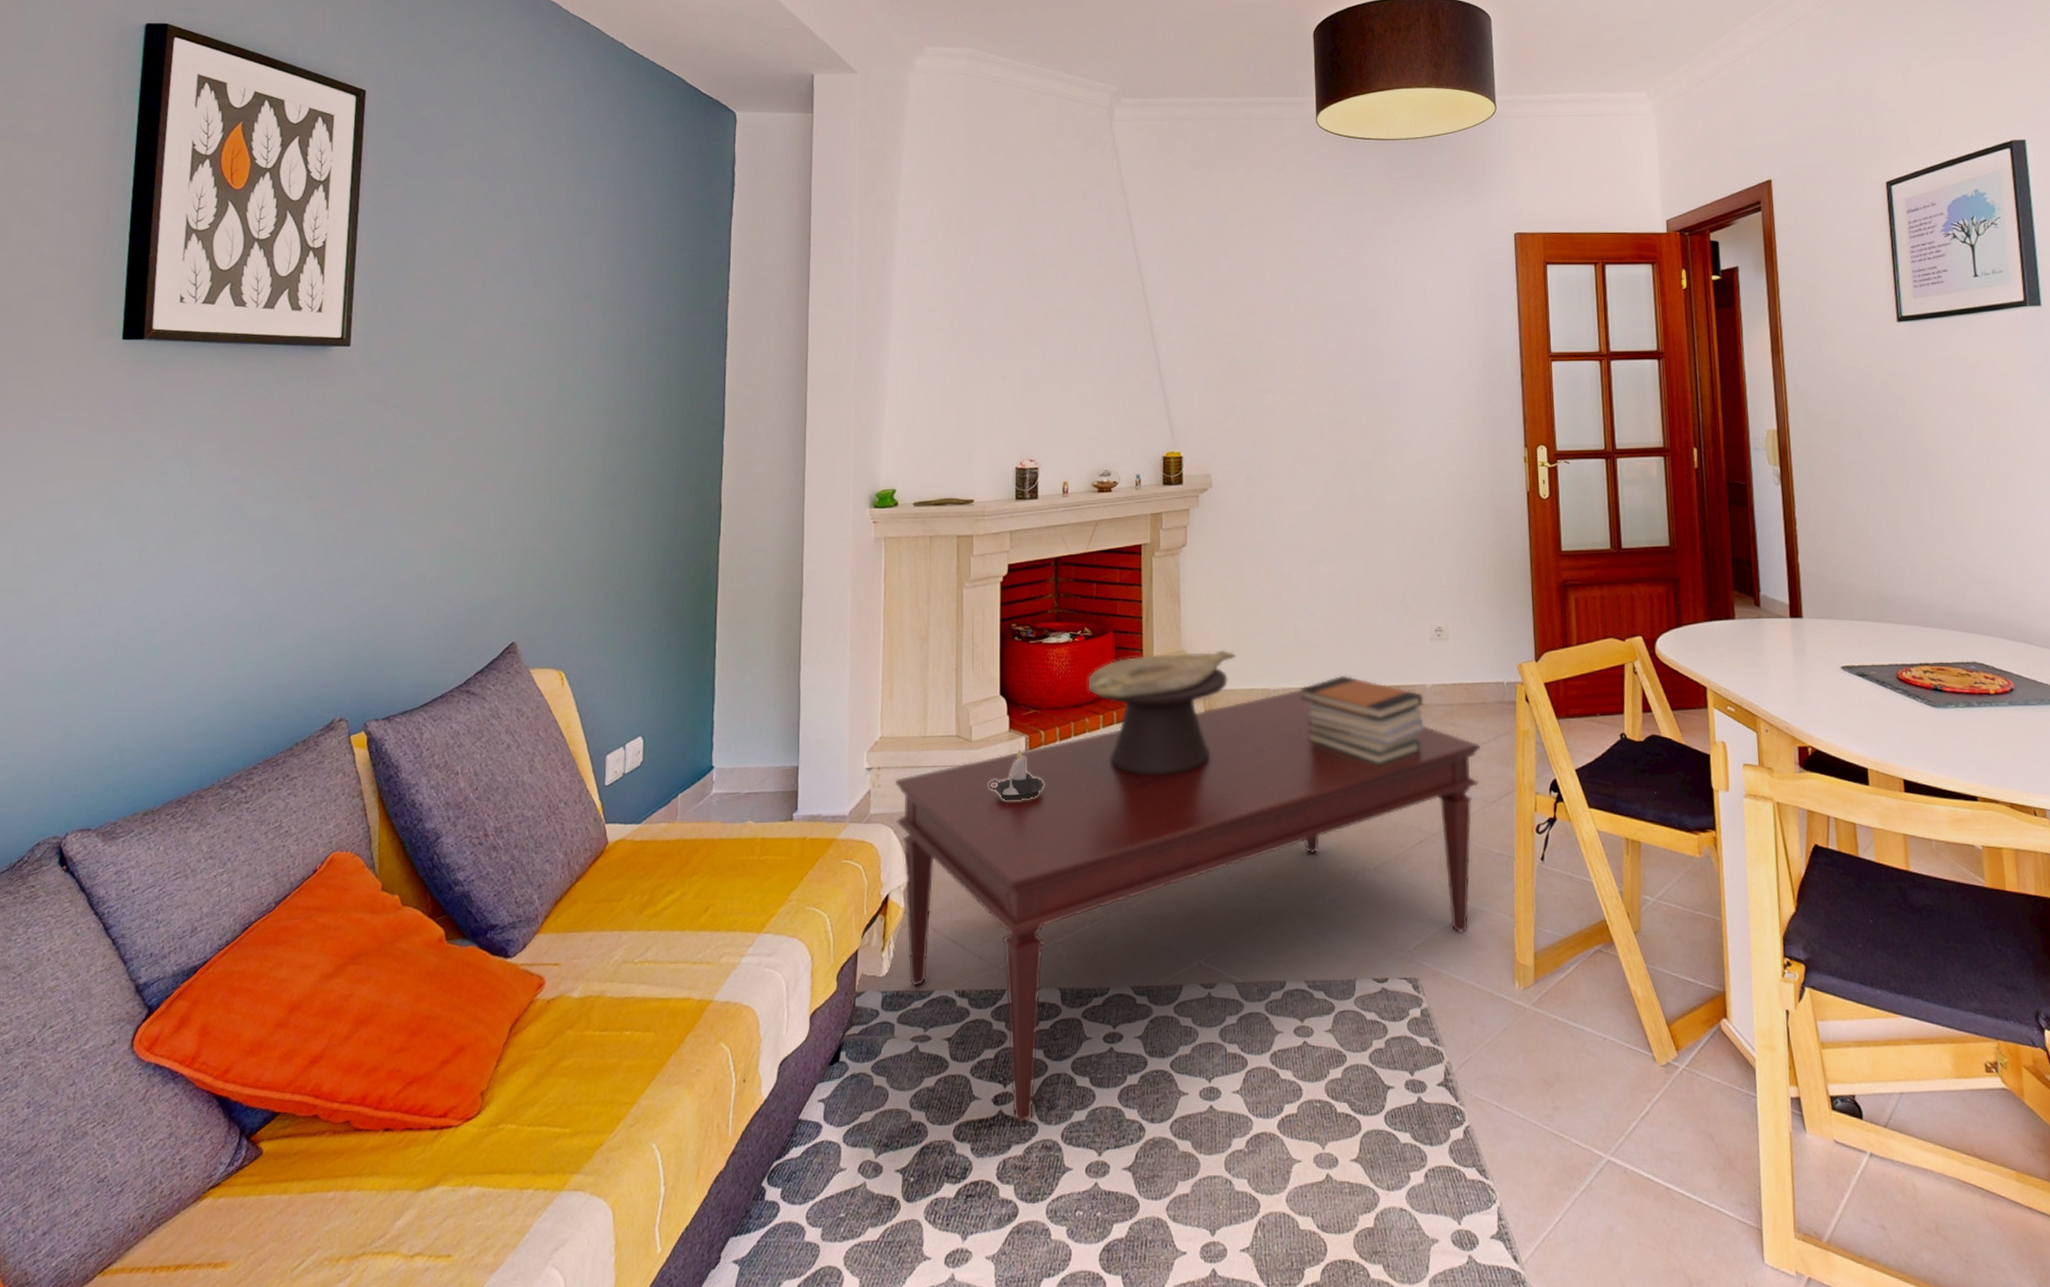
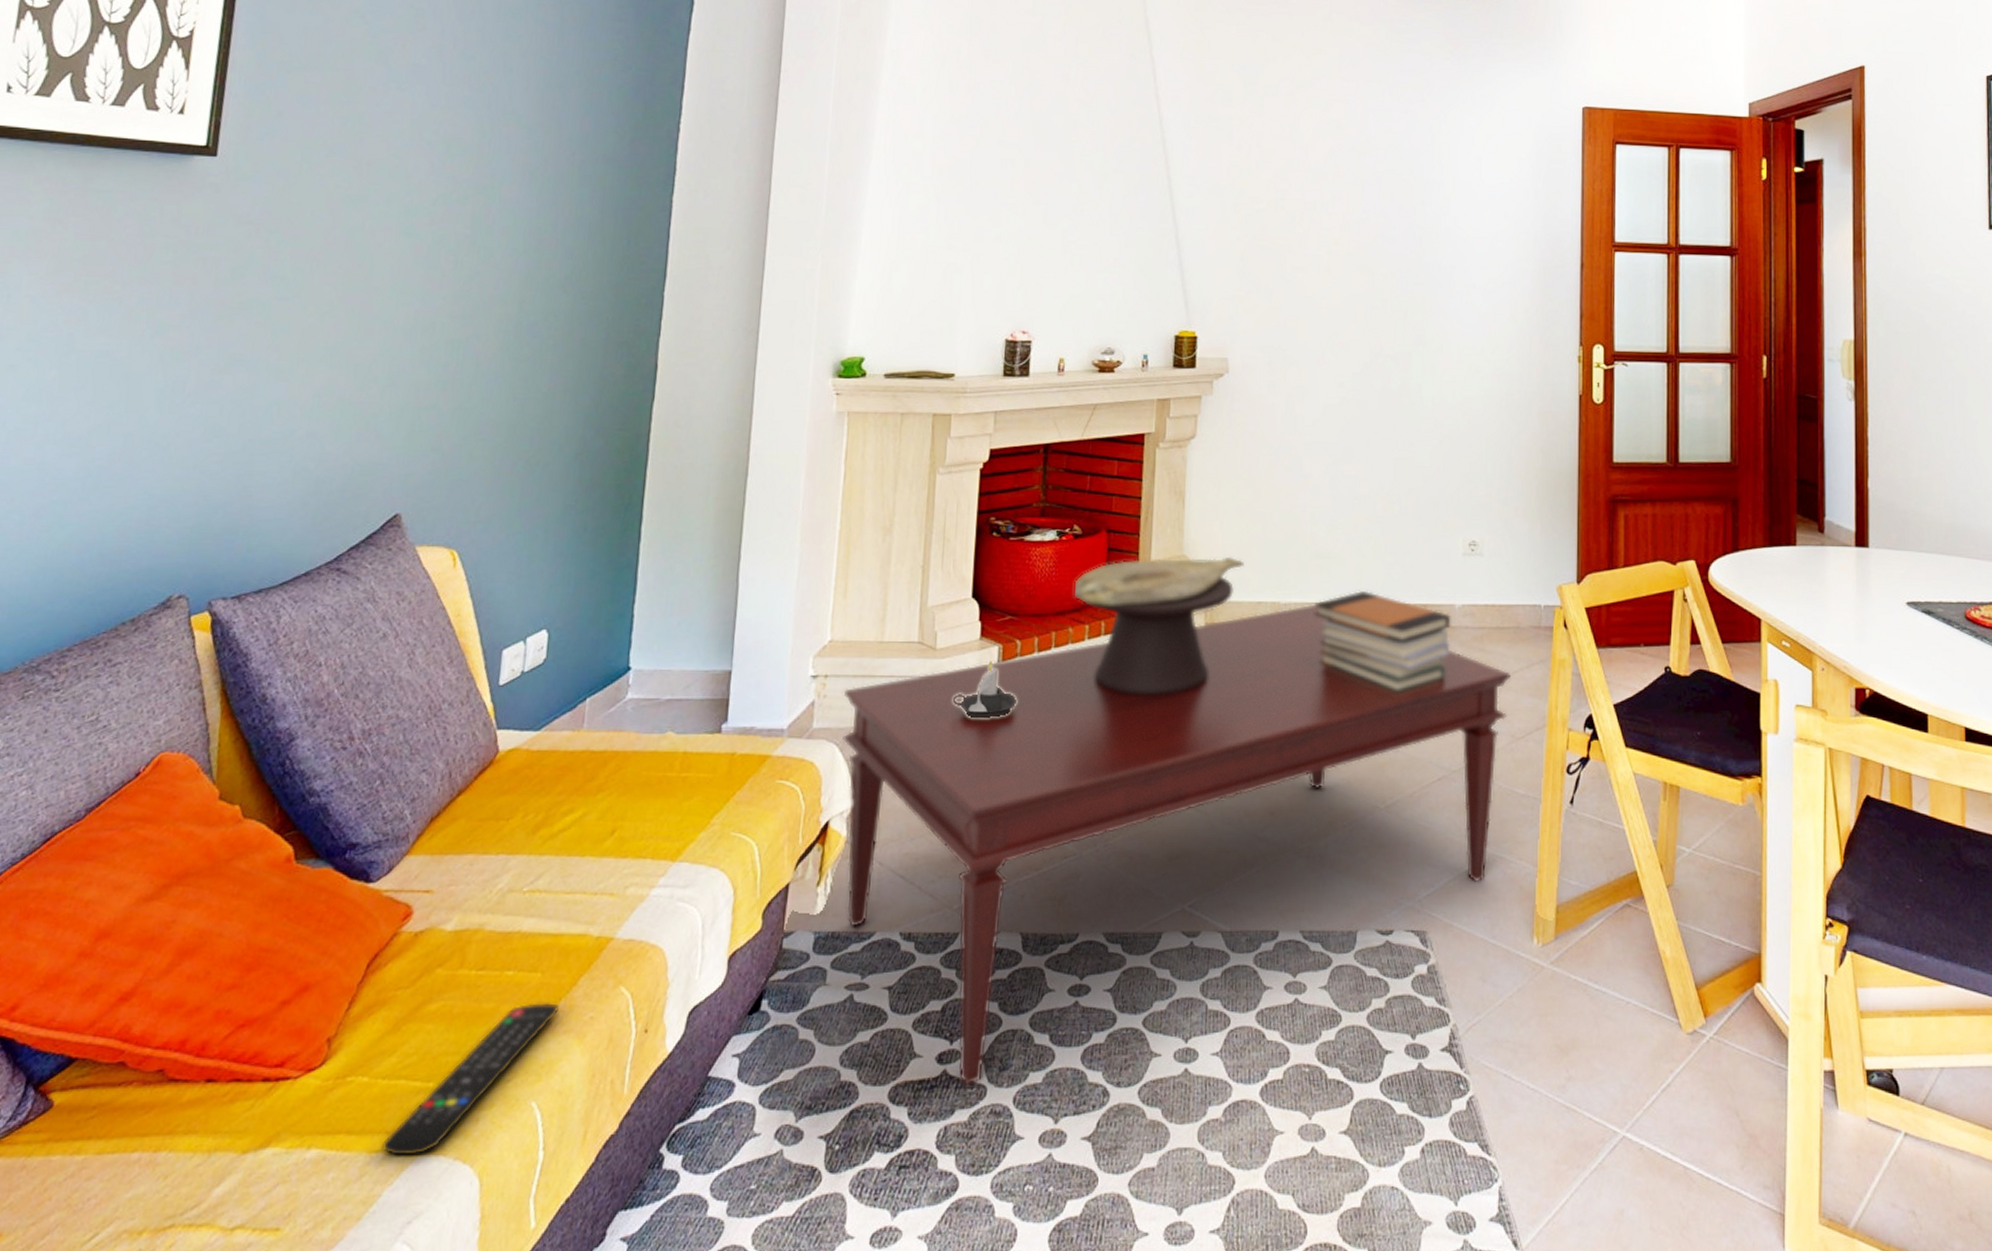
remote control: none [530,1058,670,1192] -> present [381,1003,559,1156]

